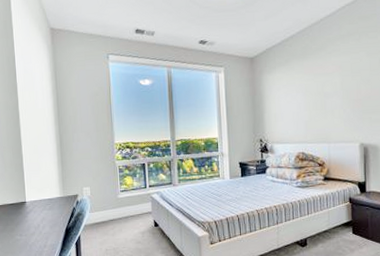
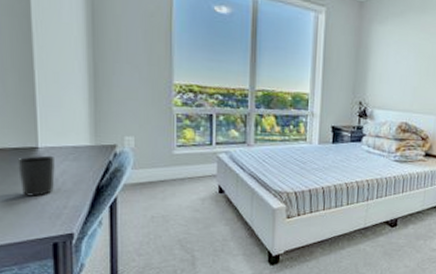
cup: none [13,207,38,239] -> present [17,155,55,197]

